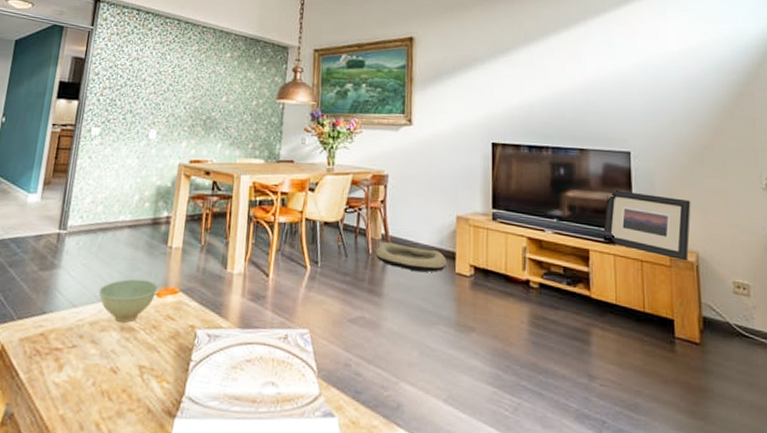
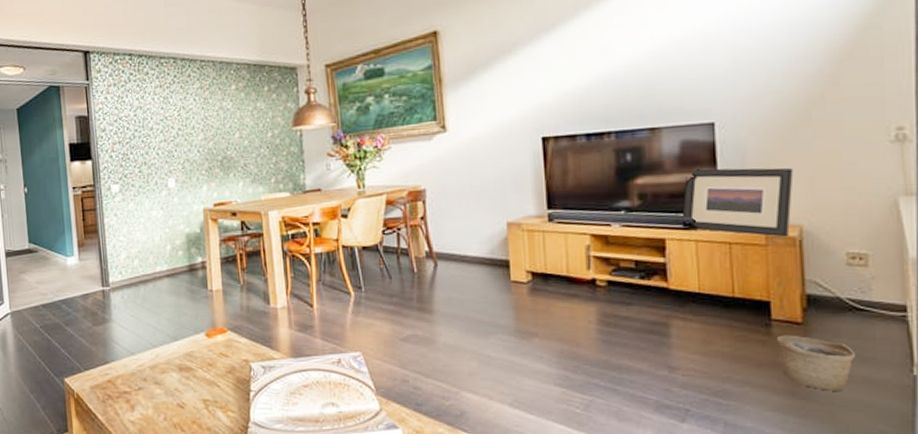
bowl: present [98,279,159,323] -> none [151,323,207,363]
dog bed: present [376,242,447,272] -> none [422,259,500,285]
basket: none [679,353,743,414] -> present [776,334,855,391]

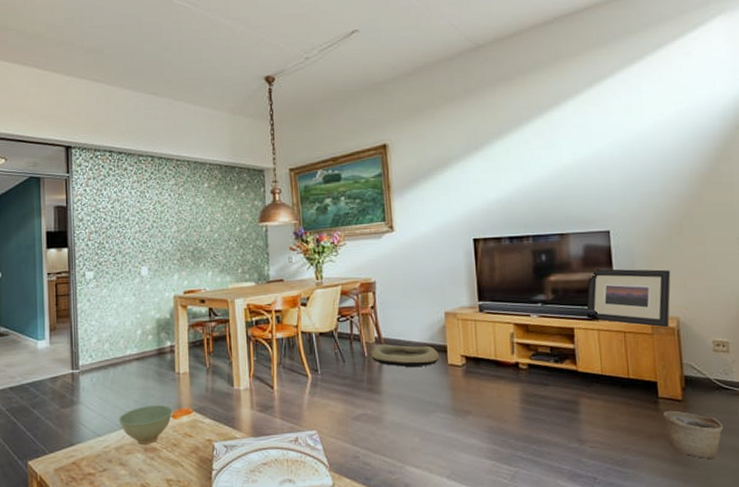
bowl: none [151,323,207,363] -> present [118,404,173,444]
dog bed: none [422,259,500,285] -> present [371,344,439,368]

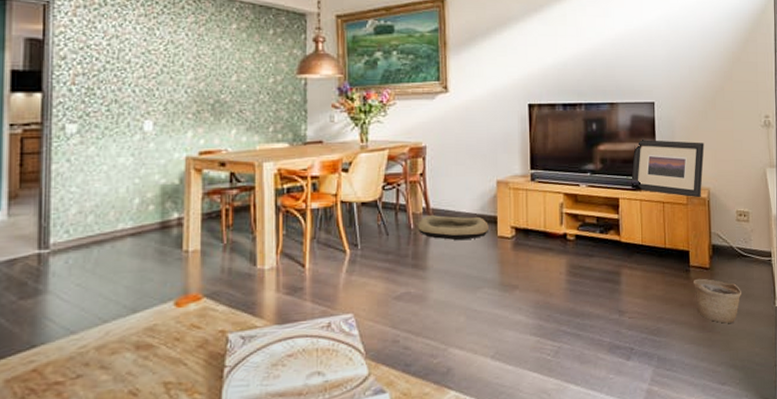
bowl: present [118,404,173,444] -> none [102,290,177,341]

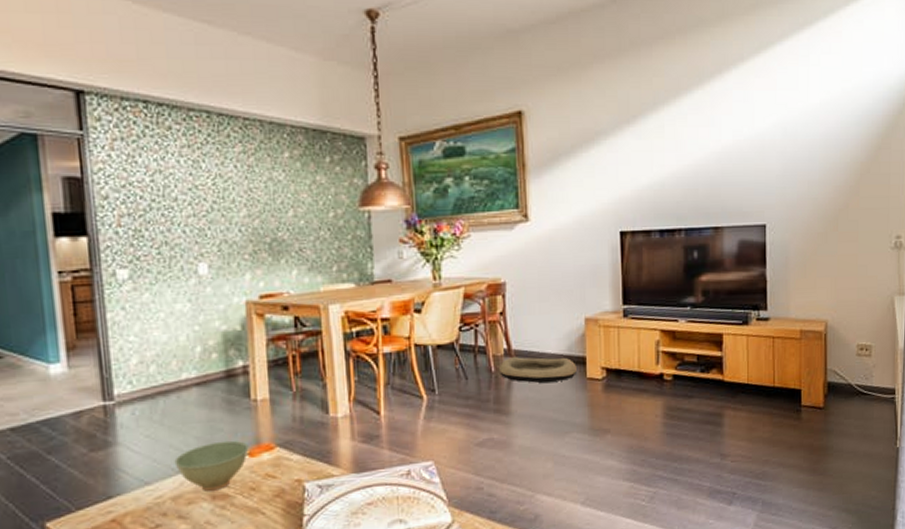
bowl: none [102,290,177,341] -> present [174,440,249,491]
picture frame: present [631,140,705,198] -> none [737,267,823,332]
basket: present [692,278,741,324] -> none [804,418,859,466]

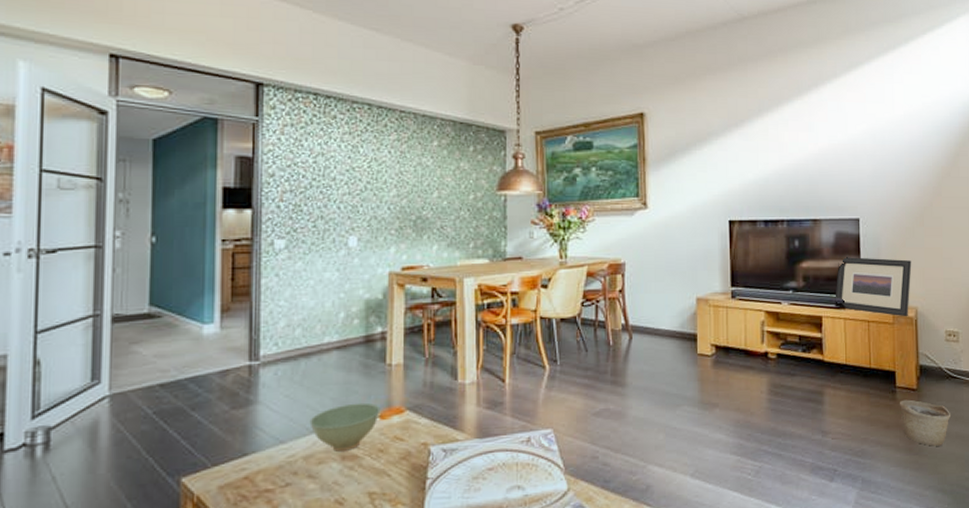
dog bed: present [499,357,577,383] -> none [617,332,688,358]
picture frame: none [737,267,823,332] -> present [835,257,912,317]
basket: none [804,418,859,466] -> present [899,399,950,446]

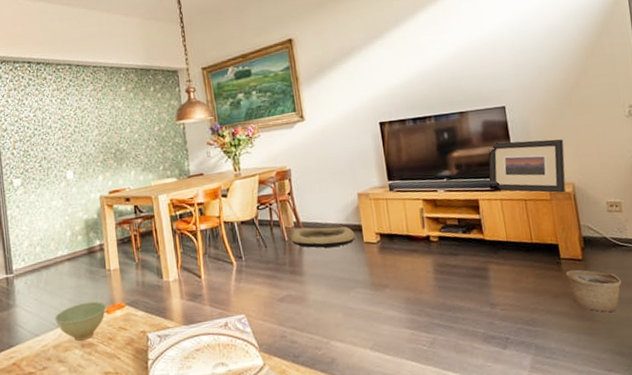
dog bed: none [617,332,688,358] -> present [291,226,355,248]

